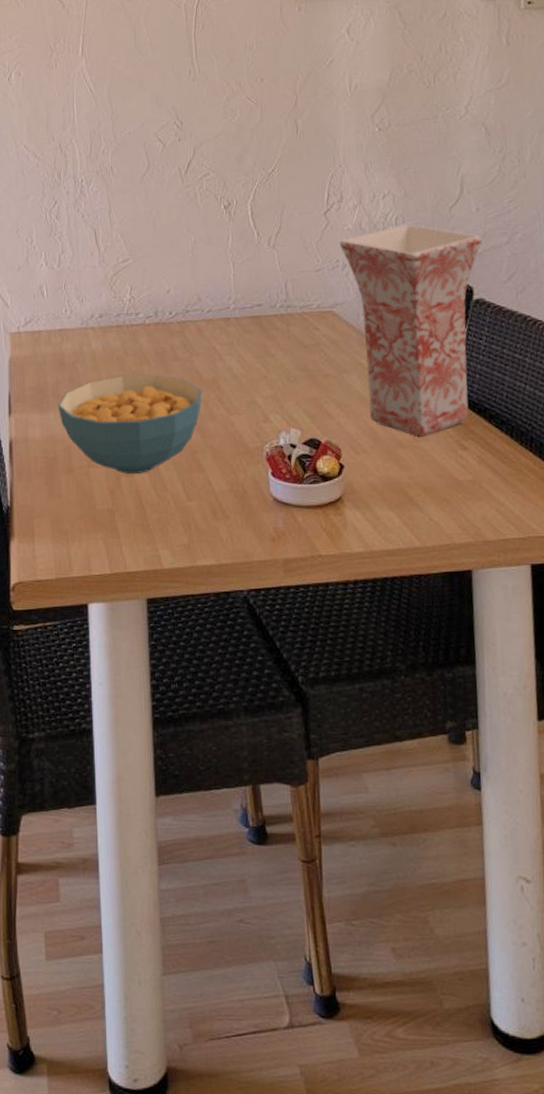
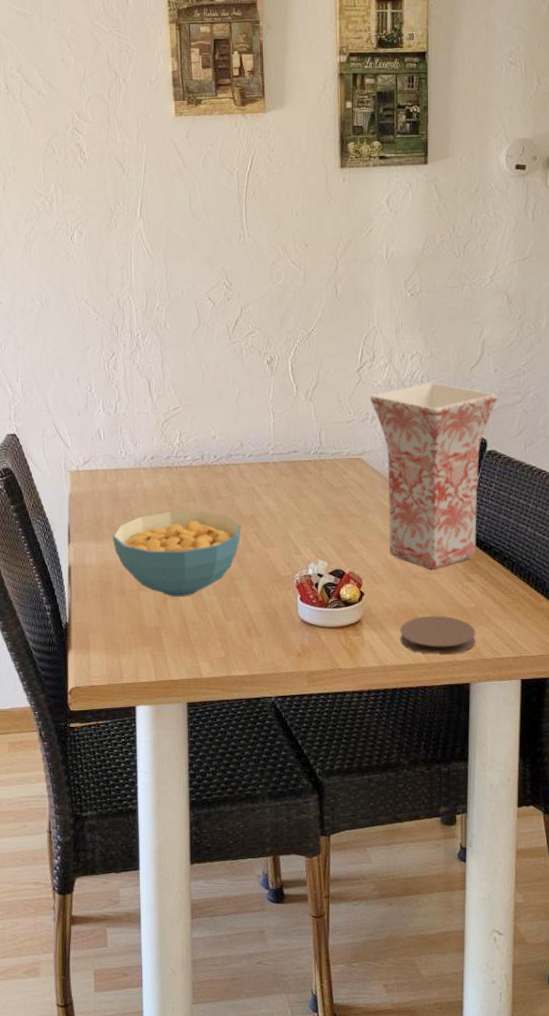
coaster: none [387,490,476,536] -> present [400,616,476,654]

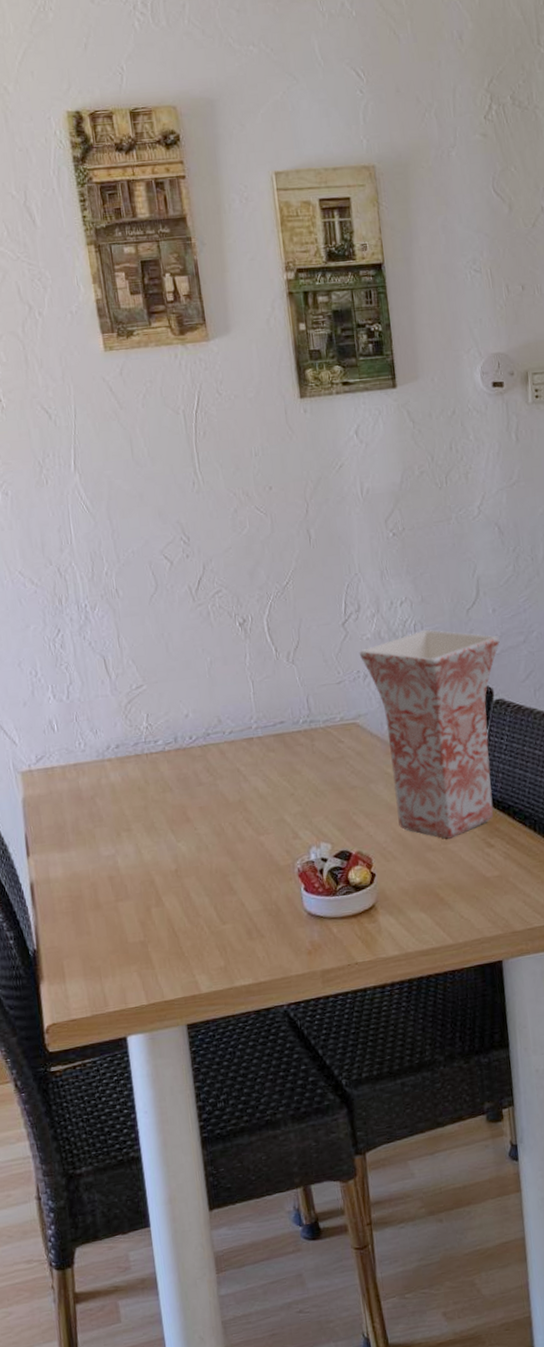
cereal bowl: present [112,511,241,596] -> none [78,801,229,905]
coaster: present [400,616,476,654] -> none [419,889,504,934]

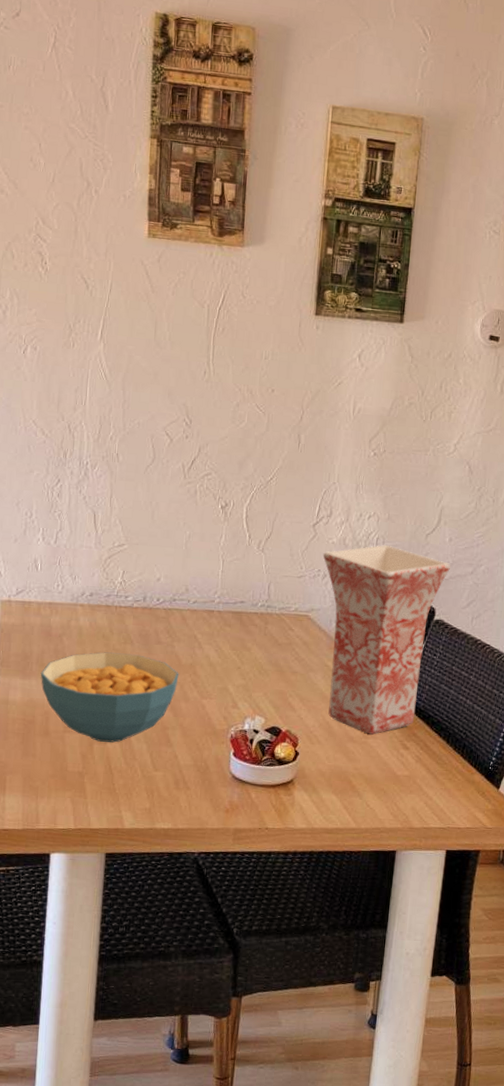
cereal bowl: none [78,801,229,905] -> present [40,652,179,743]

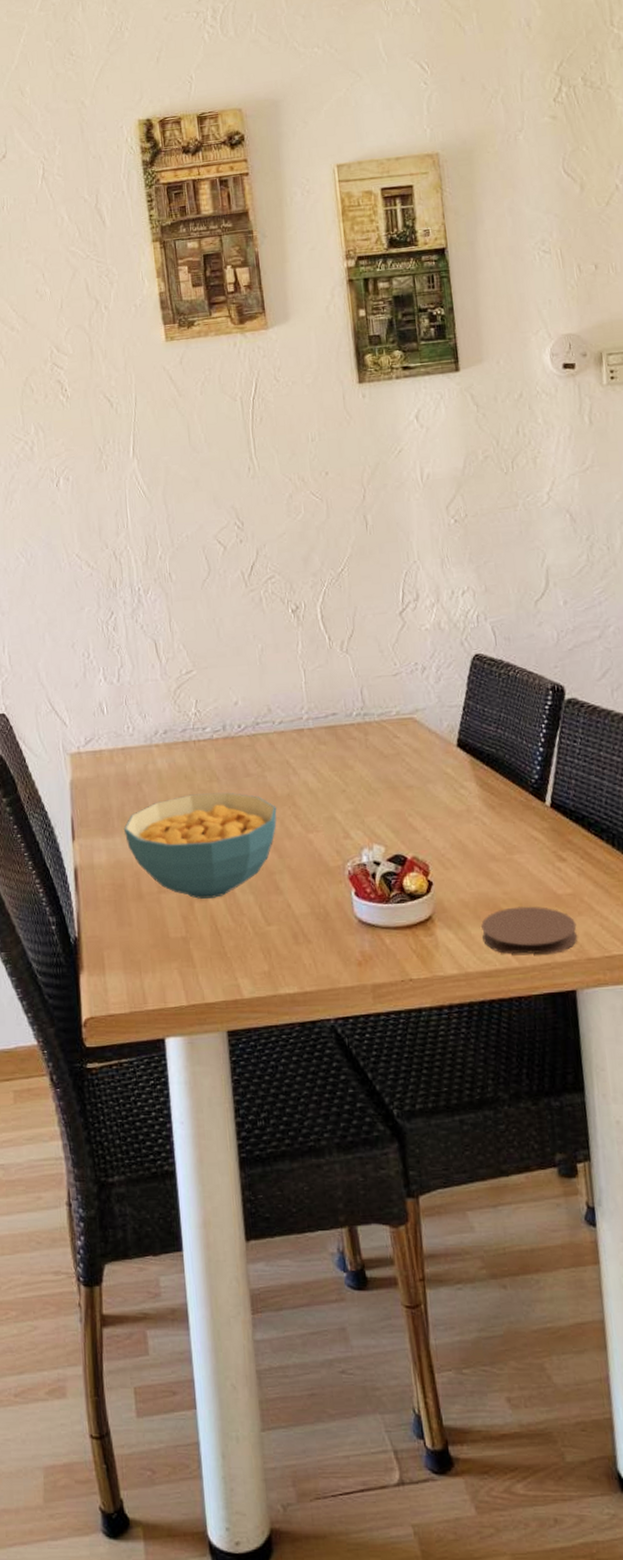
vase: present [323,545,450,735] -> none [417,621,572,849]
coaster: none [331,780,407,821] -> present [481,906,578,955]

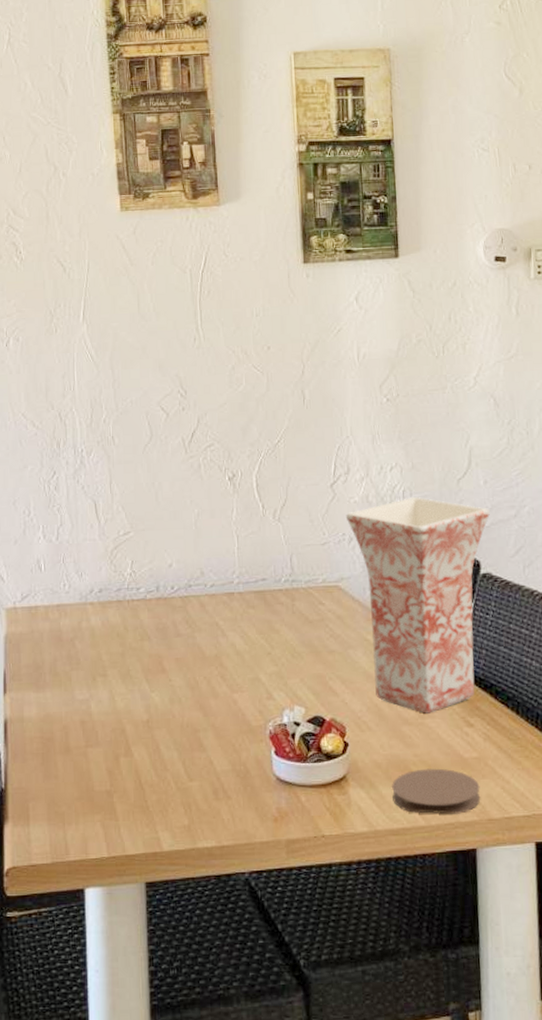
cereal bowl: present [123,792,277,899] -> none [54,651,204,754]
vase: none [417,621,572,849] -> present [345,497,490,714]

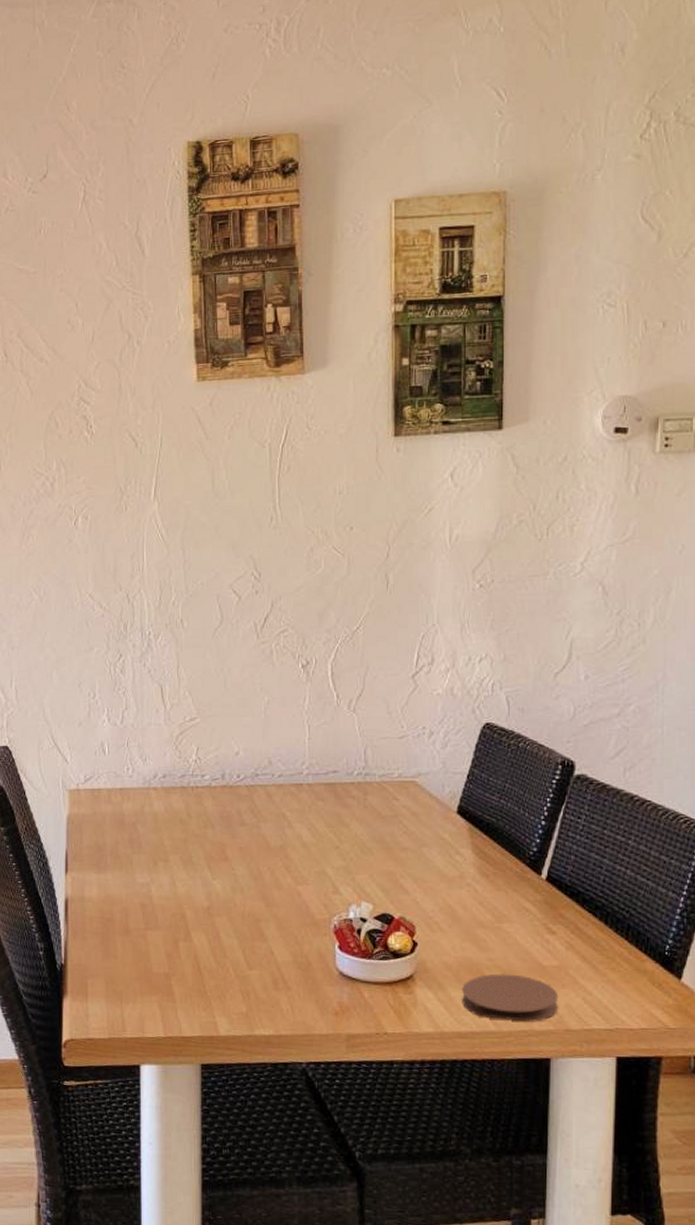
vase: present [345,497,490,714] -> none [427,691,589,918]

